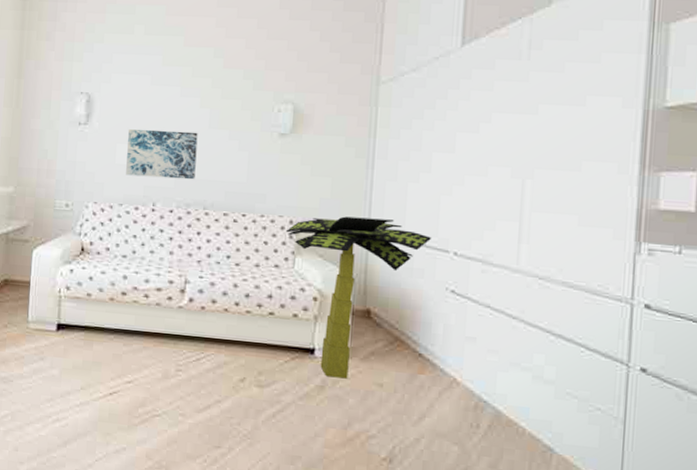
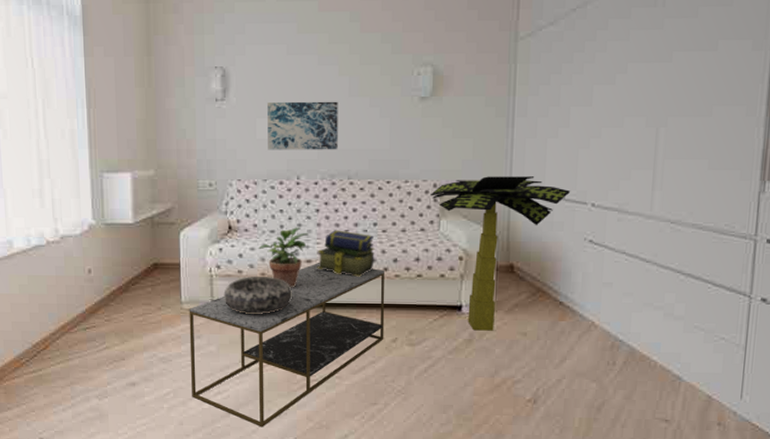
coffee table: none [30,292,236,462] -> present [189,263,385,428]
decorative bowl: none [70,300,141,341] -> present [223,277,293,314]
potted plant: none [109,254,161,316] -> present [258,227,309,288]
stack of books: none [166,259,228,310] -> present [317,230,376,277]

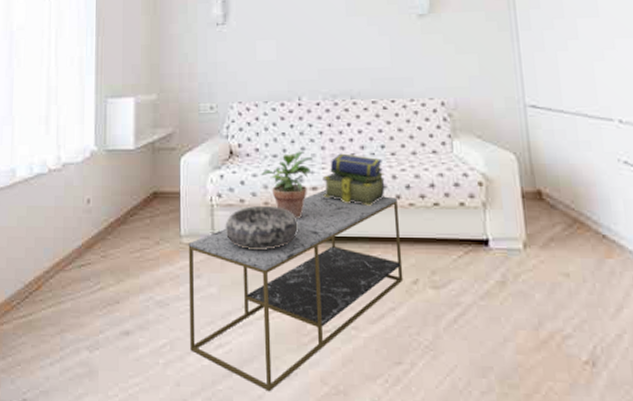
wall art: present [268,101,338,150] -> none [267,21,338,72]
palm tree: present [431,176,570,331] -> none [439,92,592,271]

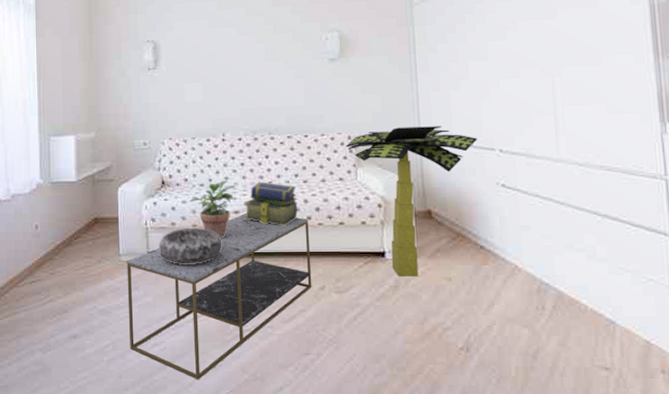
palm tree: none [439,92,592,271] -> present [346,126,477,277]

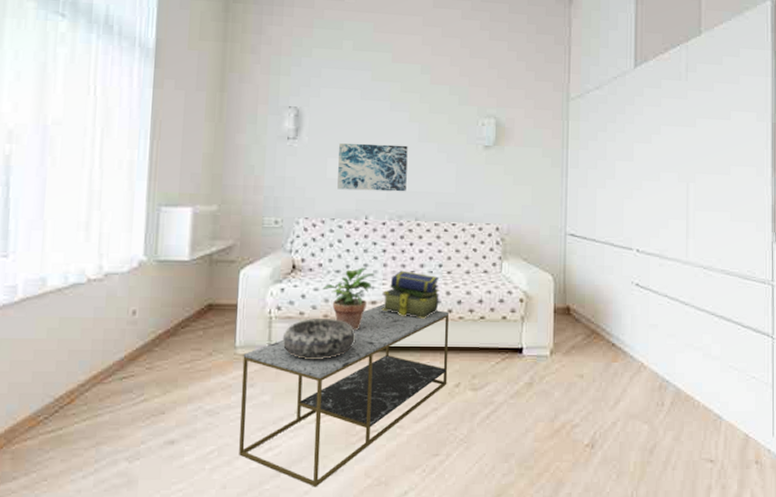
wall art: none [194,65,258,111] -> present [337,143,408,192]
palm tree: present [346,126,477,277] -> none [493,221,617,374]

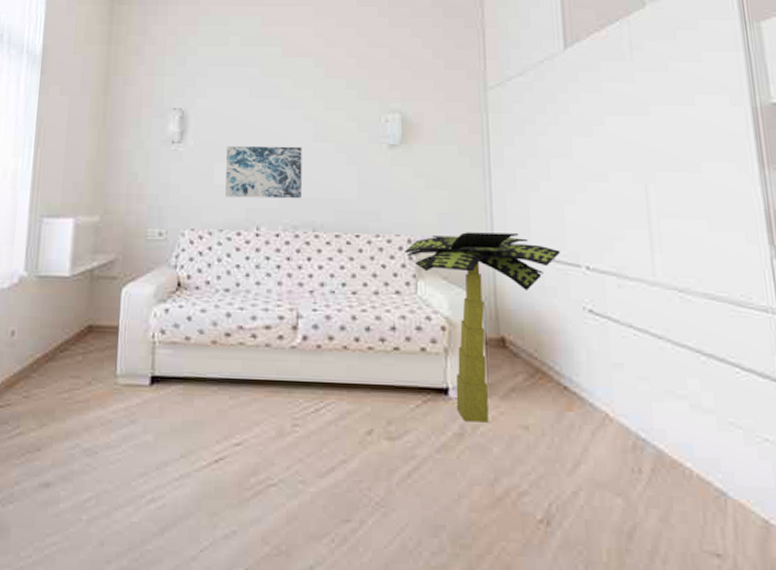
coffee table: present [239,304,449,488] -> none [118,330,357,552]
decorative bowl: present [282,319,356,359] -> none [166,345,249,393]
potted plant: present [322,267,375,331] -> none [210,285,269,361]
stack of books: present [381,271,441,319] -> none [277,290,345,348]
palm tree: none [493,221,617,374] -> present [405,232,560,423]

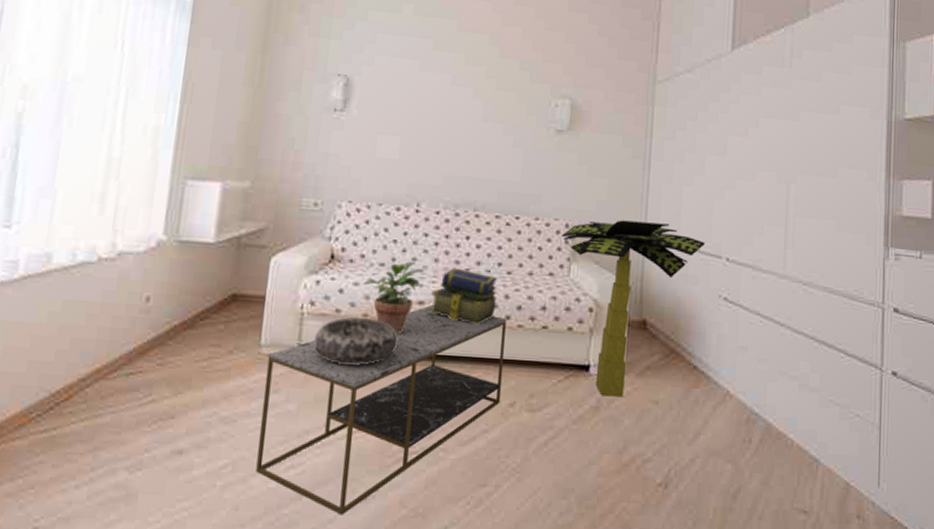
coffee table: none [118,330,357,552] -> present [256,305,506,515]
decorative bowl: none [166,345,249,393] -> present [313,317,399,365]
potted plant: none [210,285,269,361] -> present [363,261,425,334]
wall art: present [225,145,302,199] -> none [387,118,470,178]
stack of books: none [277,290,345,348] -> present [429,267,499,325]

